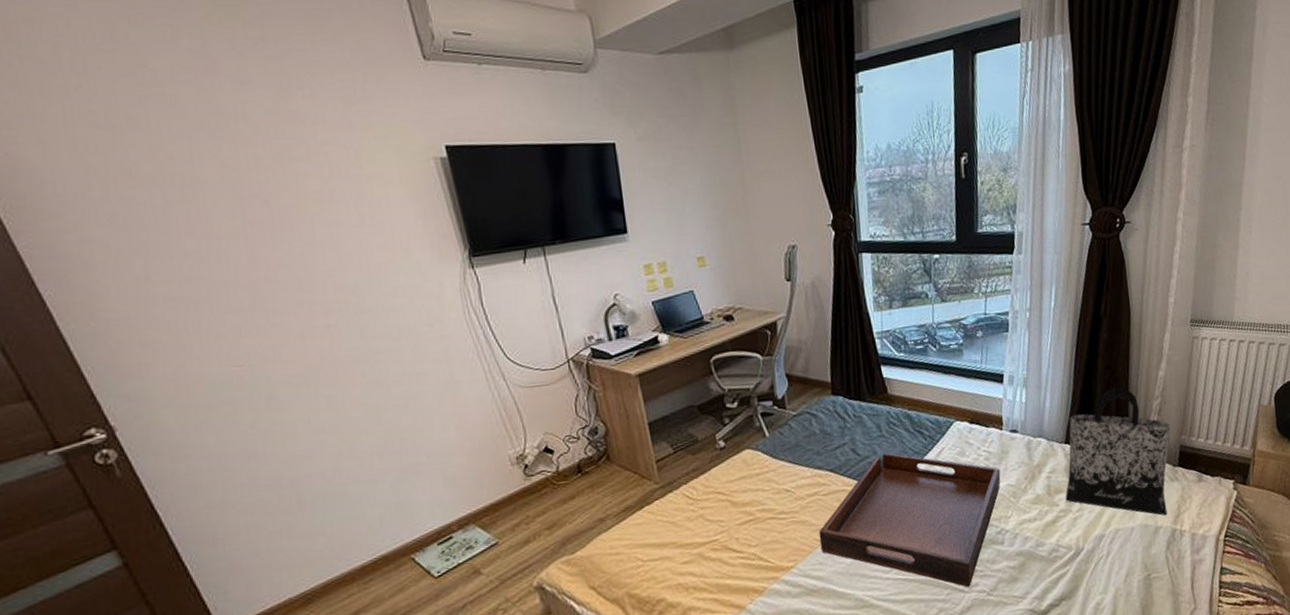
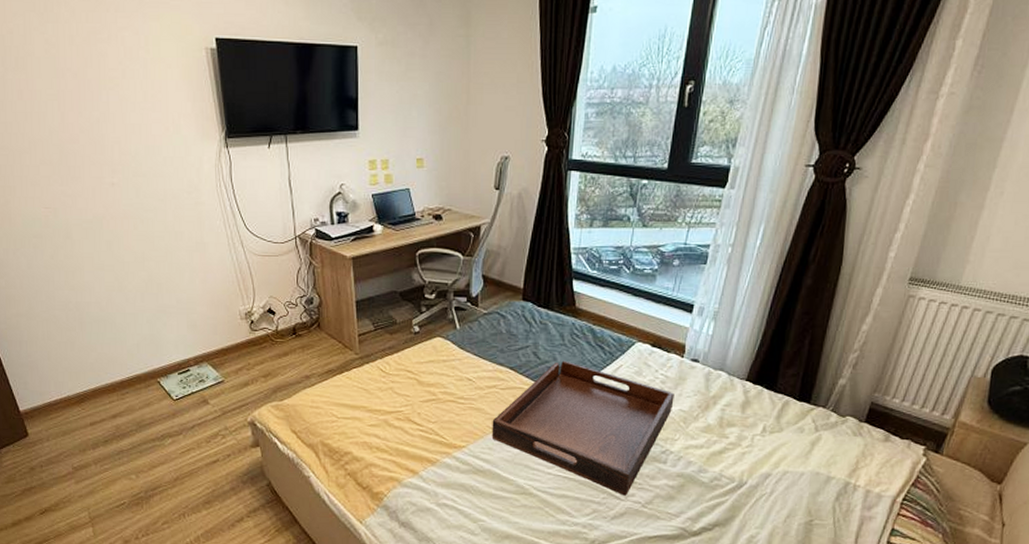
tote bag: present [1065,387,1171,516] -> none [736,334,865,468]

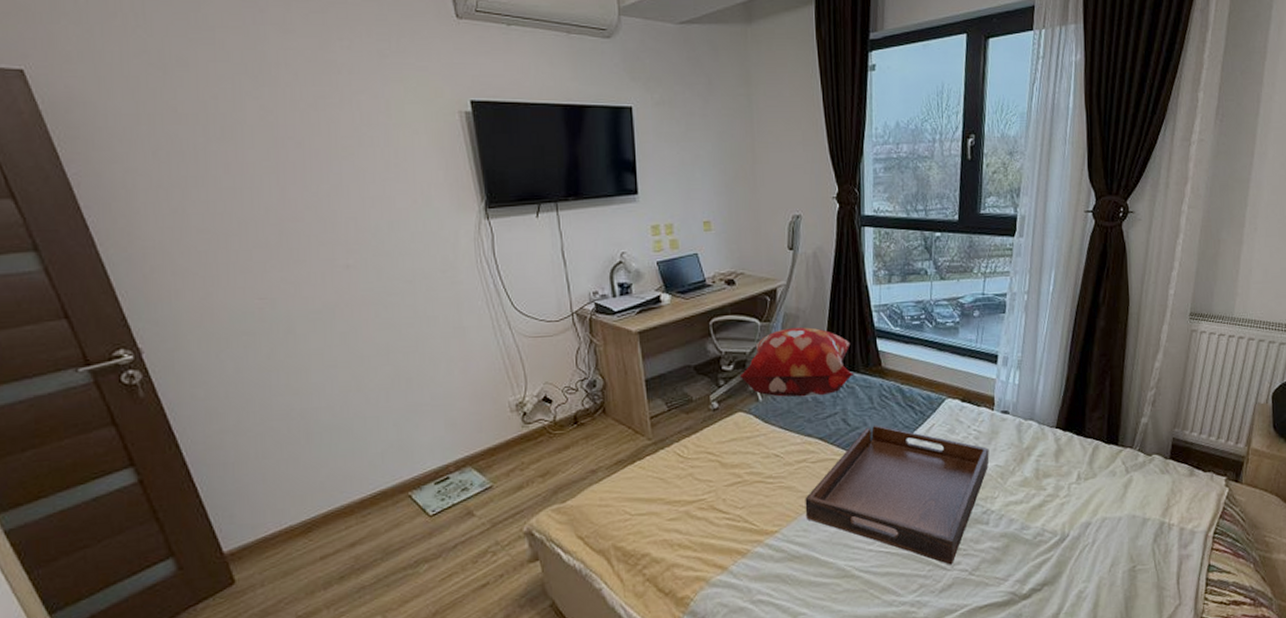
decorative pillow: none [440,264,549,329] -> present [739,327,855,397]

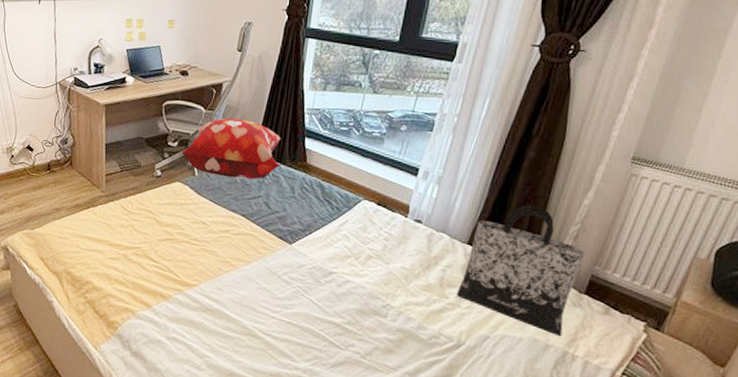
serving tray: present [805,425,989,565] -> none [221,212,397,346]
tote bag: none [1053,375,1165,508] -> present [456,204,586,337]

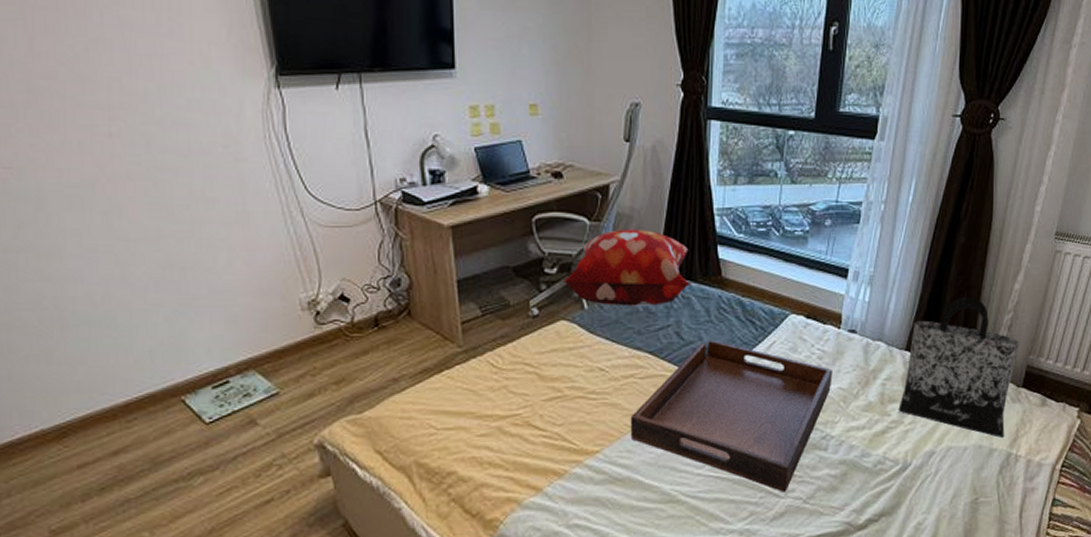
serving tray: none [221,212,397,346] -> present [630,340,833,492]

